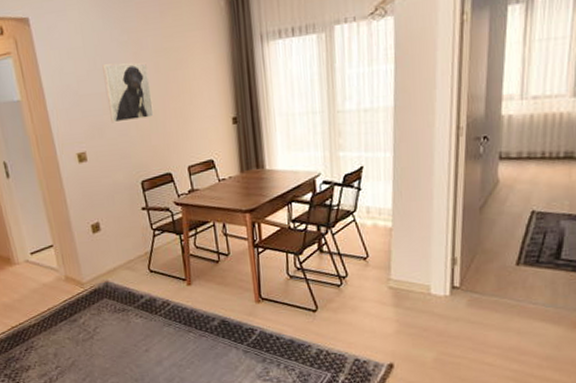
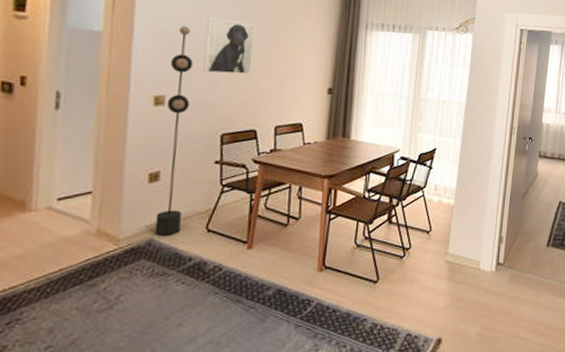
floor lamp: none [81,79,218,345] -> present [154,26,268,318]

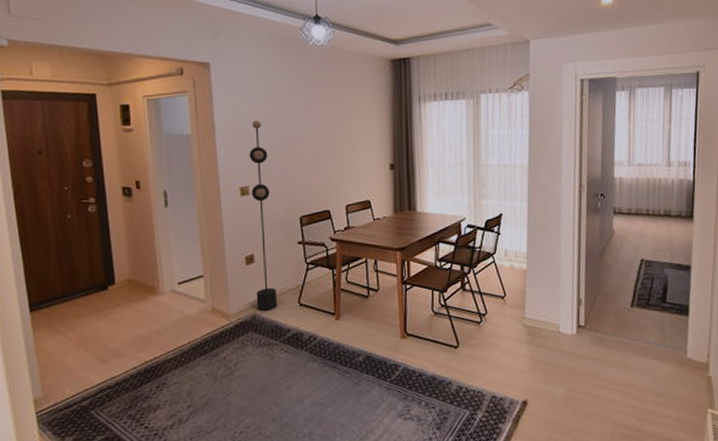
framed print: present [203,17,256,74] -> none [274,109,318,162]

